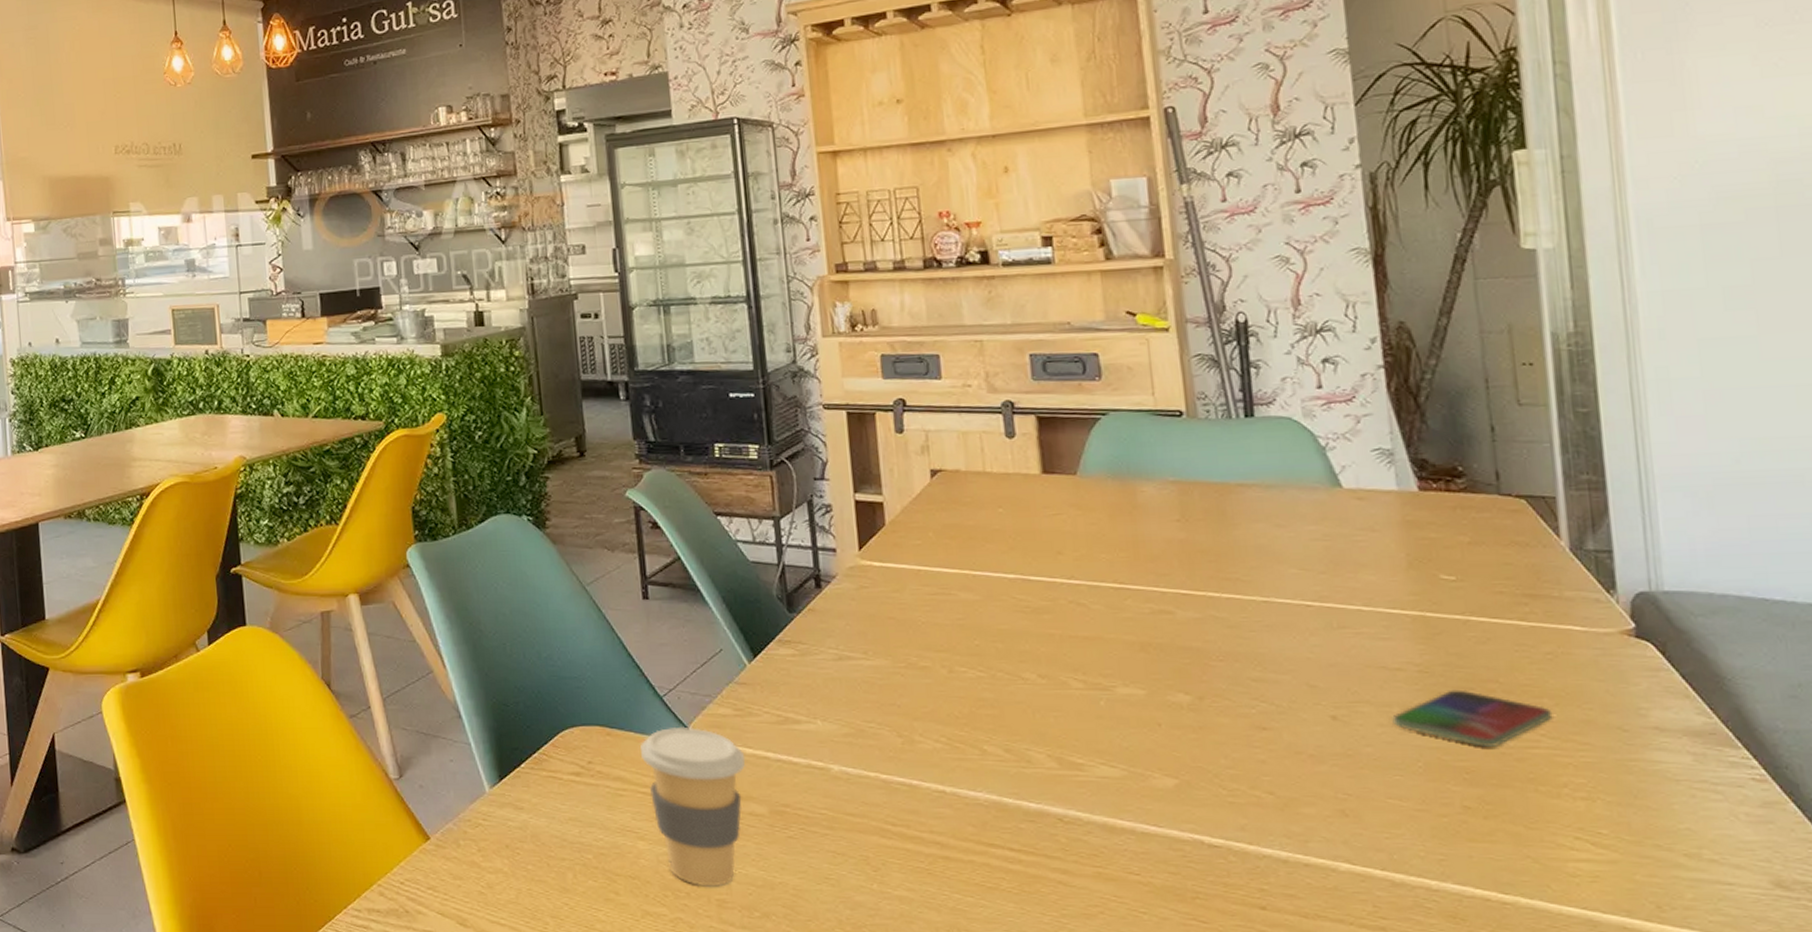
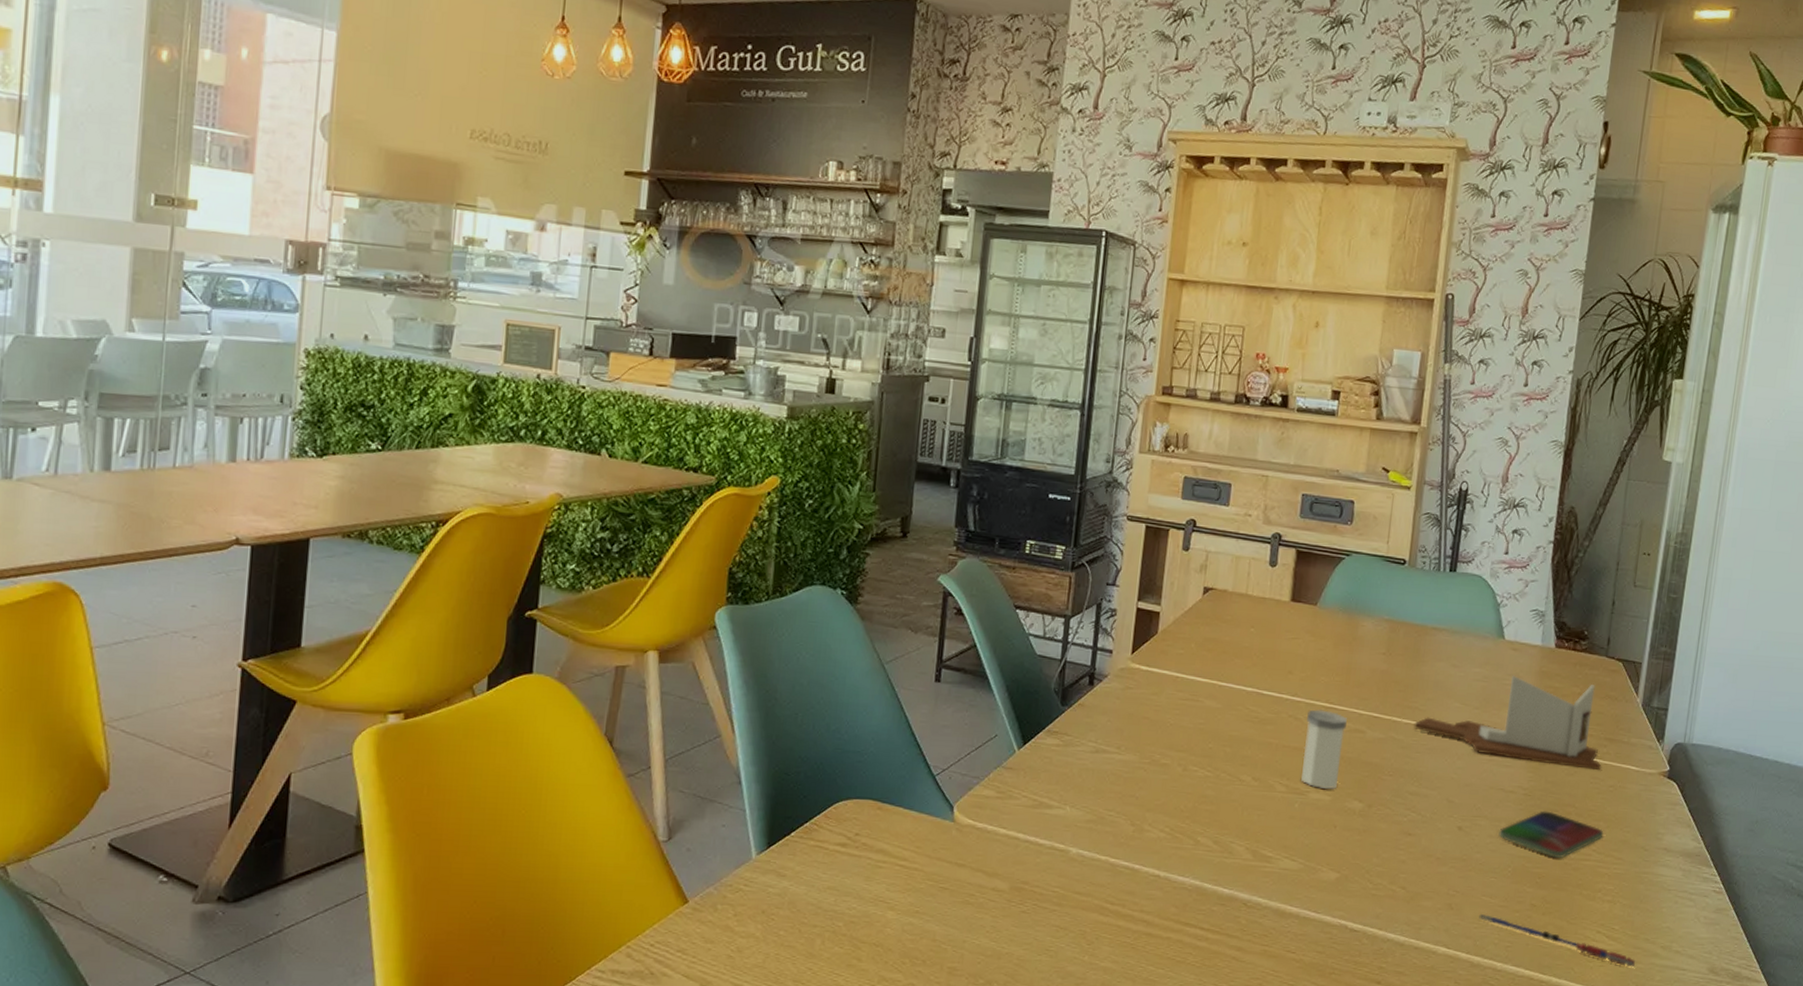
coffee cup: present [640,726,746,887] -> none [906,805,999,956]
salt shaker: none [1092,591,1151,682] -> present [1301,709,1347,789]
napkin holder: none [1239,529,1528,634] -> present [1414,675,1602,770]
pen: none [1388,820,1648,883] -> present [1479,913,1636,968]

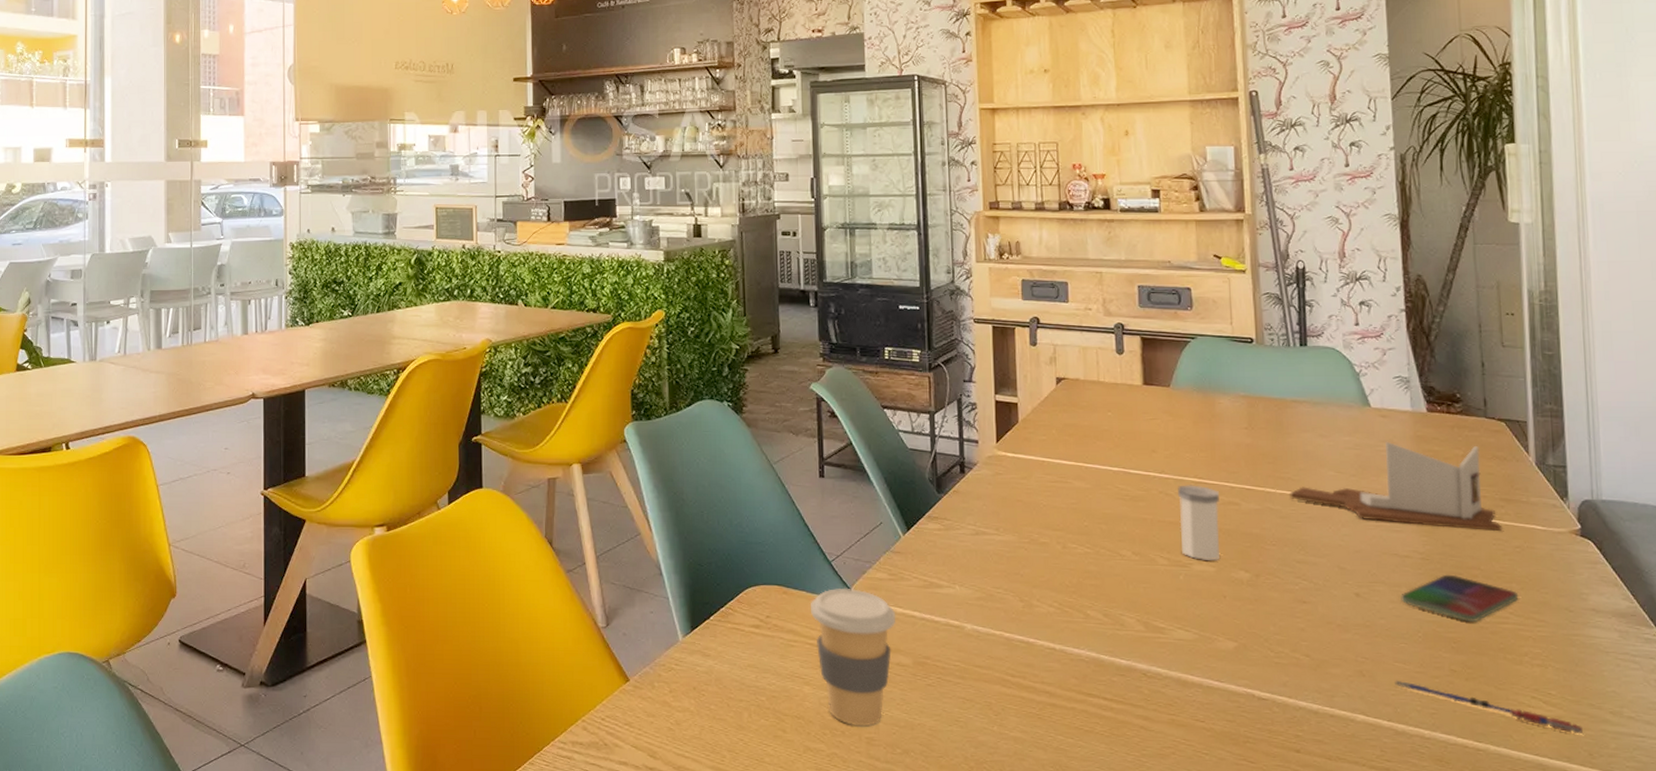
coffee cup: none [906,805,999,956] -> present [811,588,897,727]

